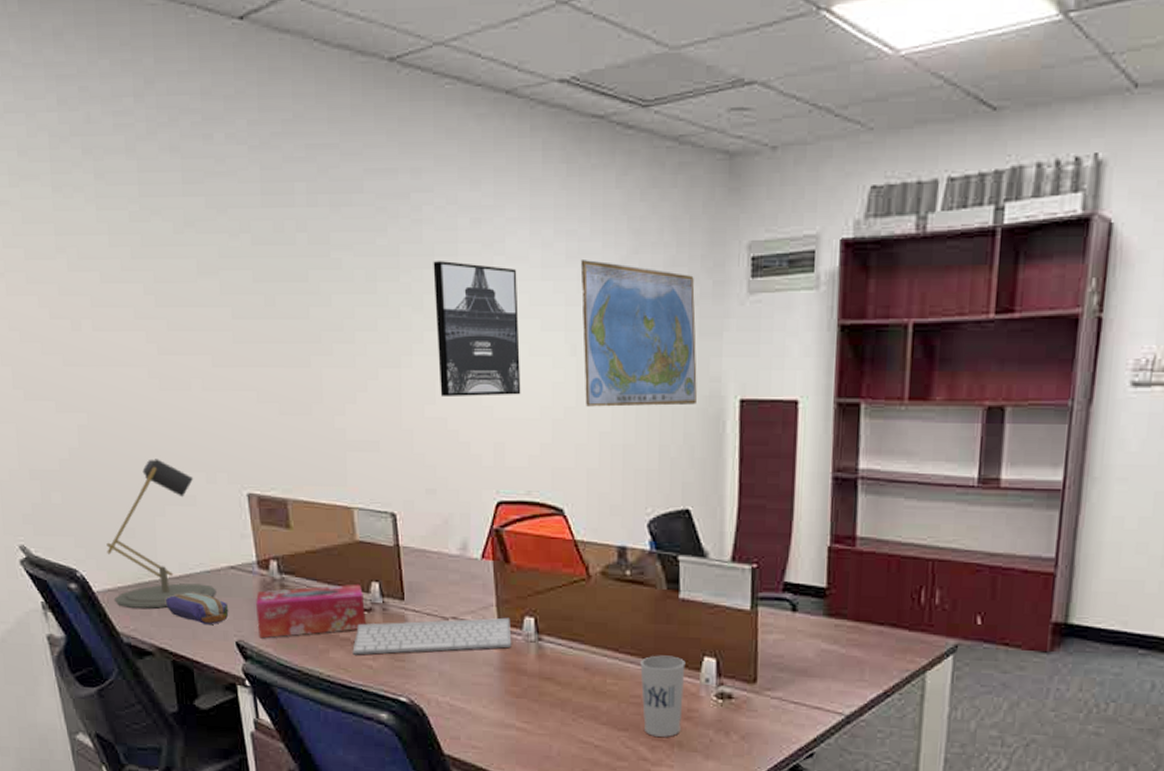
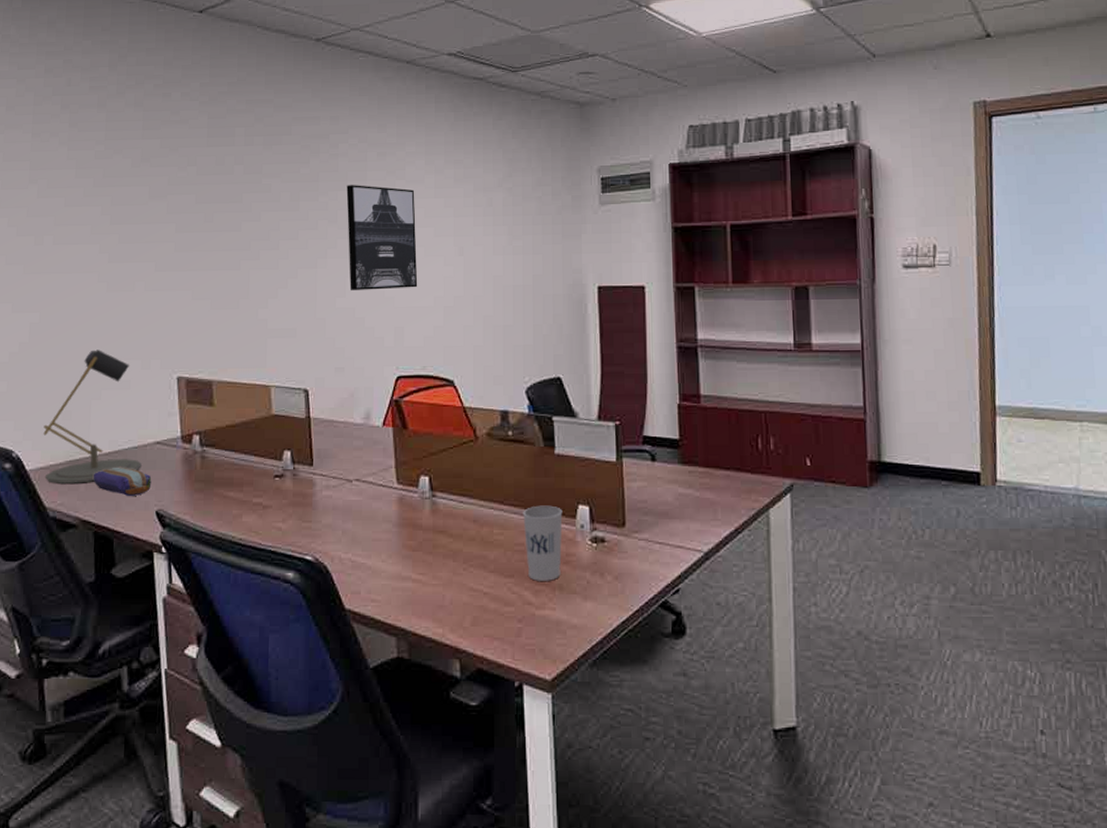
tissue box: present [256,584,367,639] -> none [177,453,278,507]
keyboard: present [352,617,512,655] -> none [263,477,409,518]
world map: present [580,260,697,407] -> none [466,182,563,295]

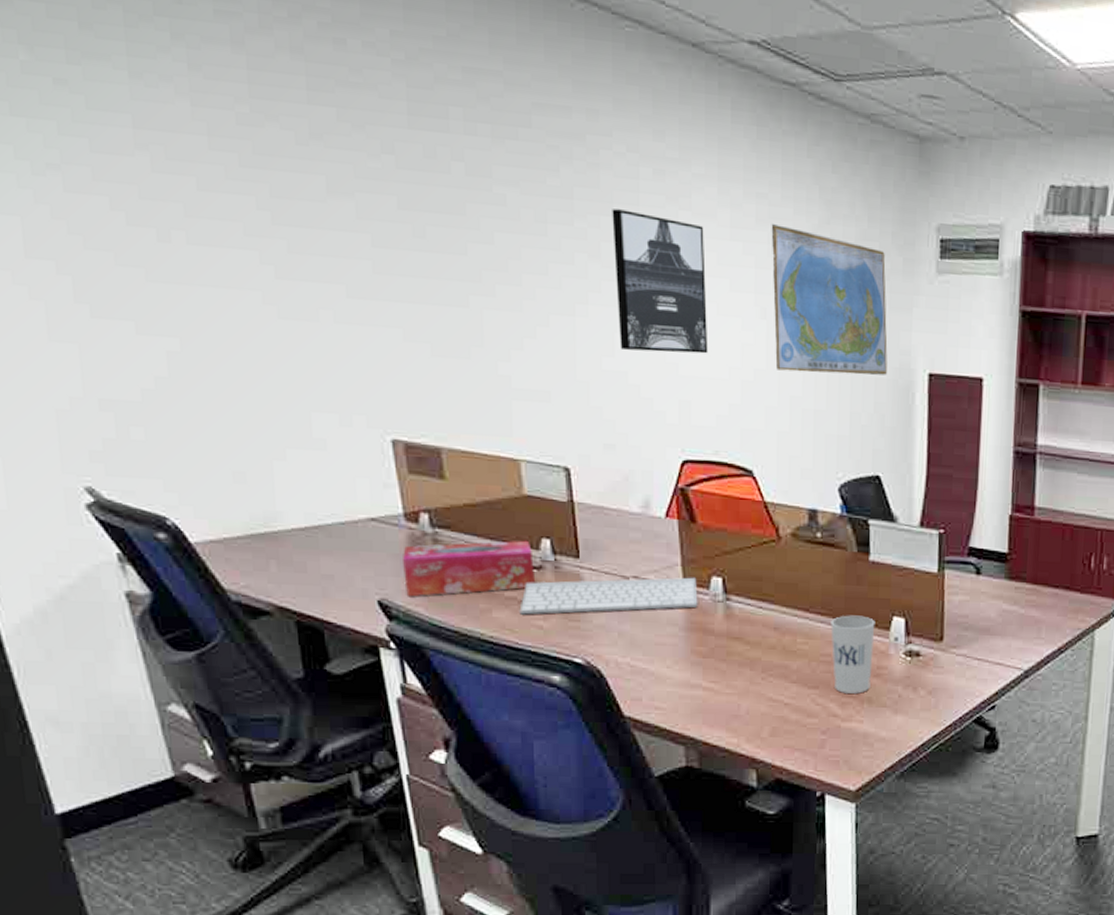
desk lamp: present [43,349,142,483] -> none [207,395,353,563]
pencil case: present [93,467,152,497] -> none [287,545,369,582]
tissue box: none [177,453,278,507] -> present [403,540,536,597]
keyboard: none [263,477,409,518] -> present [519,577,698,615]
world map: none [466,182,563,295] -> present [771,224,888,375]

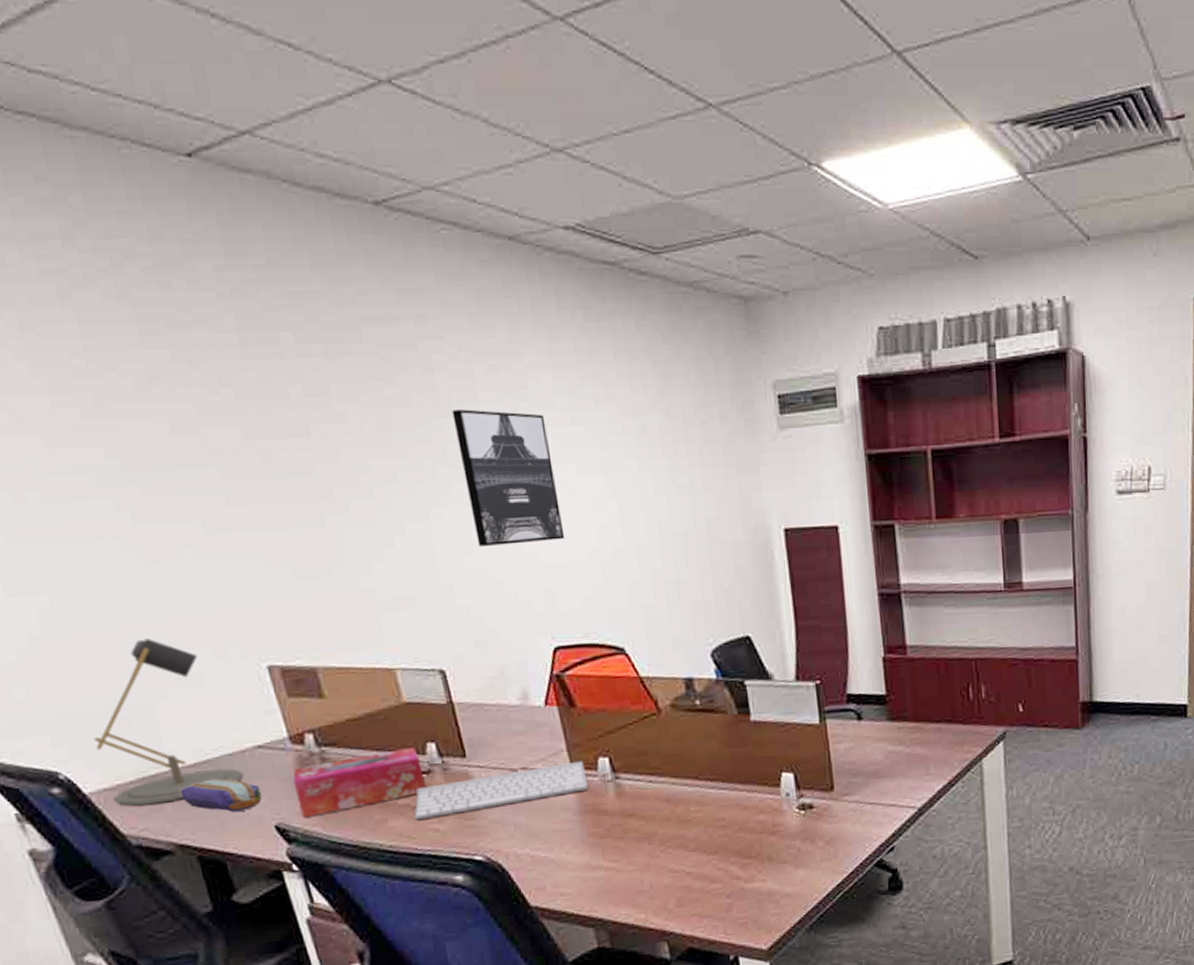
desk lamp: none [207,395,353,563] -> present [94,638,244,806]
pencil case: none [287,545,369,582] -> present [180,778,262,813]
world map: present [771,224,888,375] -> none [609,403,743,546]
cup: present [831,615,875,694] -> none [721,776,769,855]

